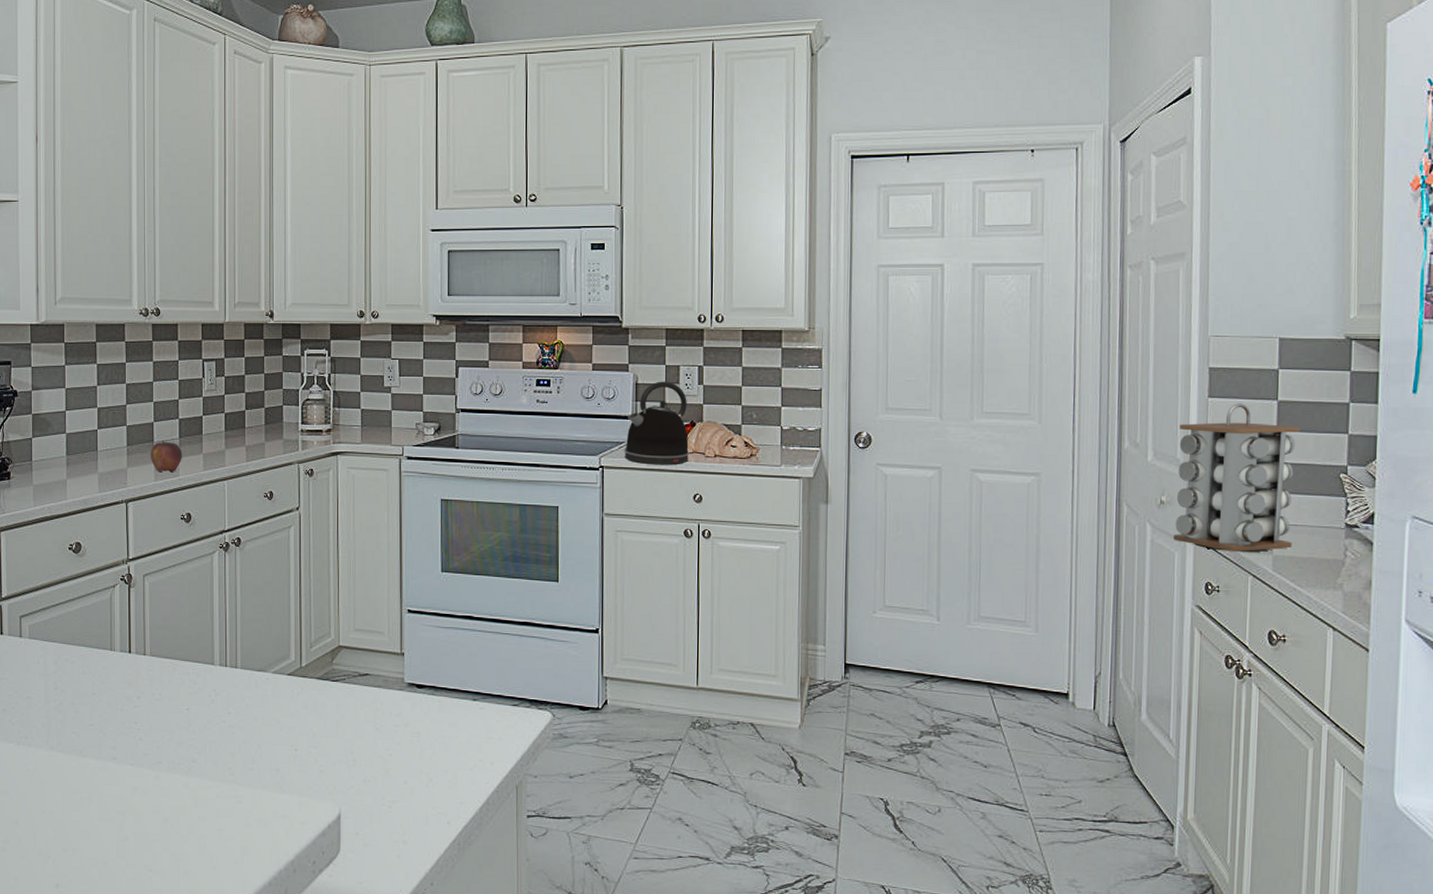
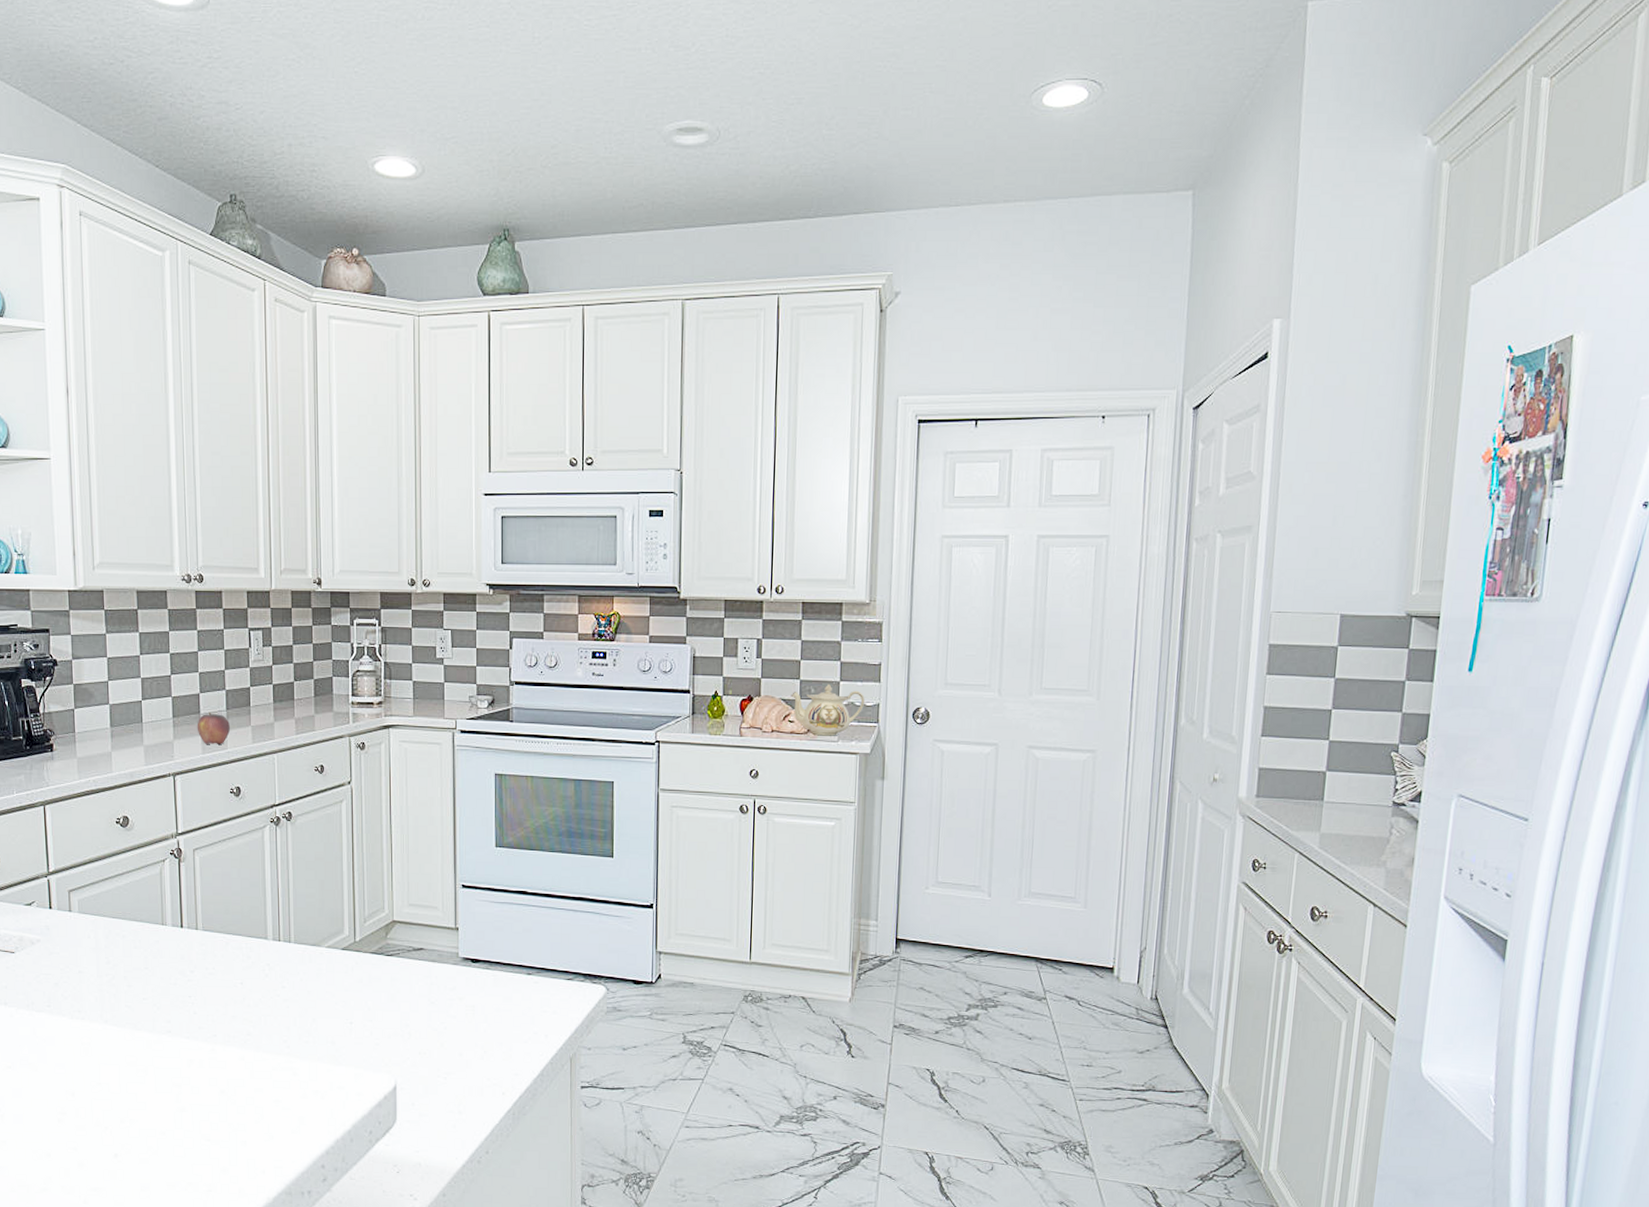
kettle: present [624,381,690,465] -> none [680,654,747,740]
teapot: none [732,409,807,461] -> present [790,683,866,736]
spice rack: present [1173,403,1300,553] -> none [1224,681,1355,830]

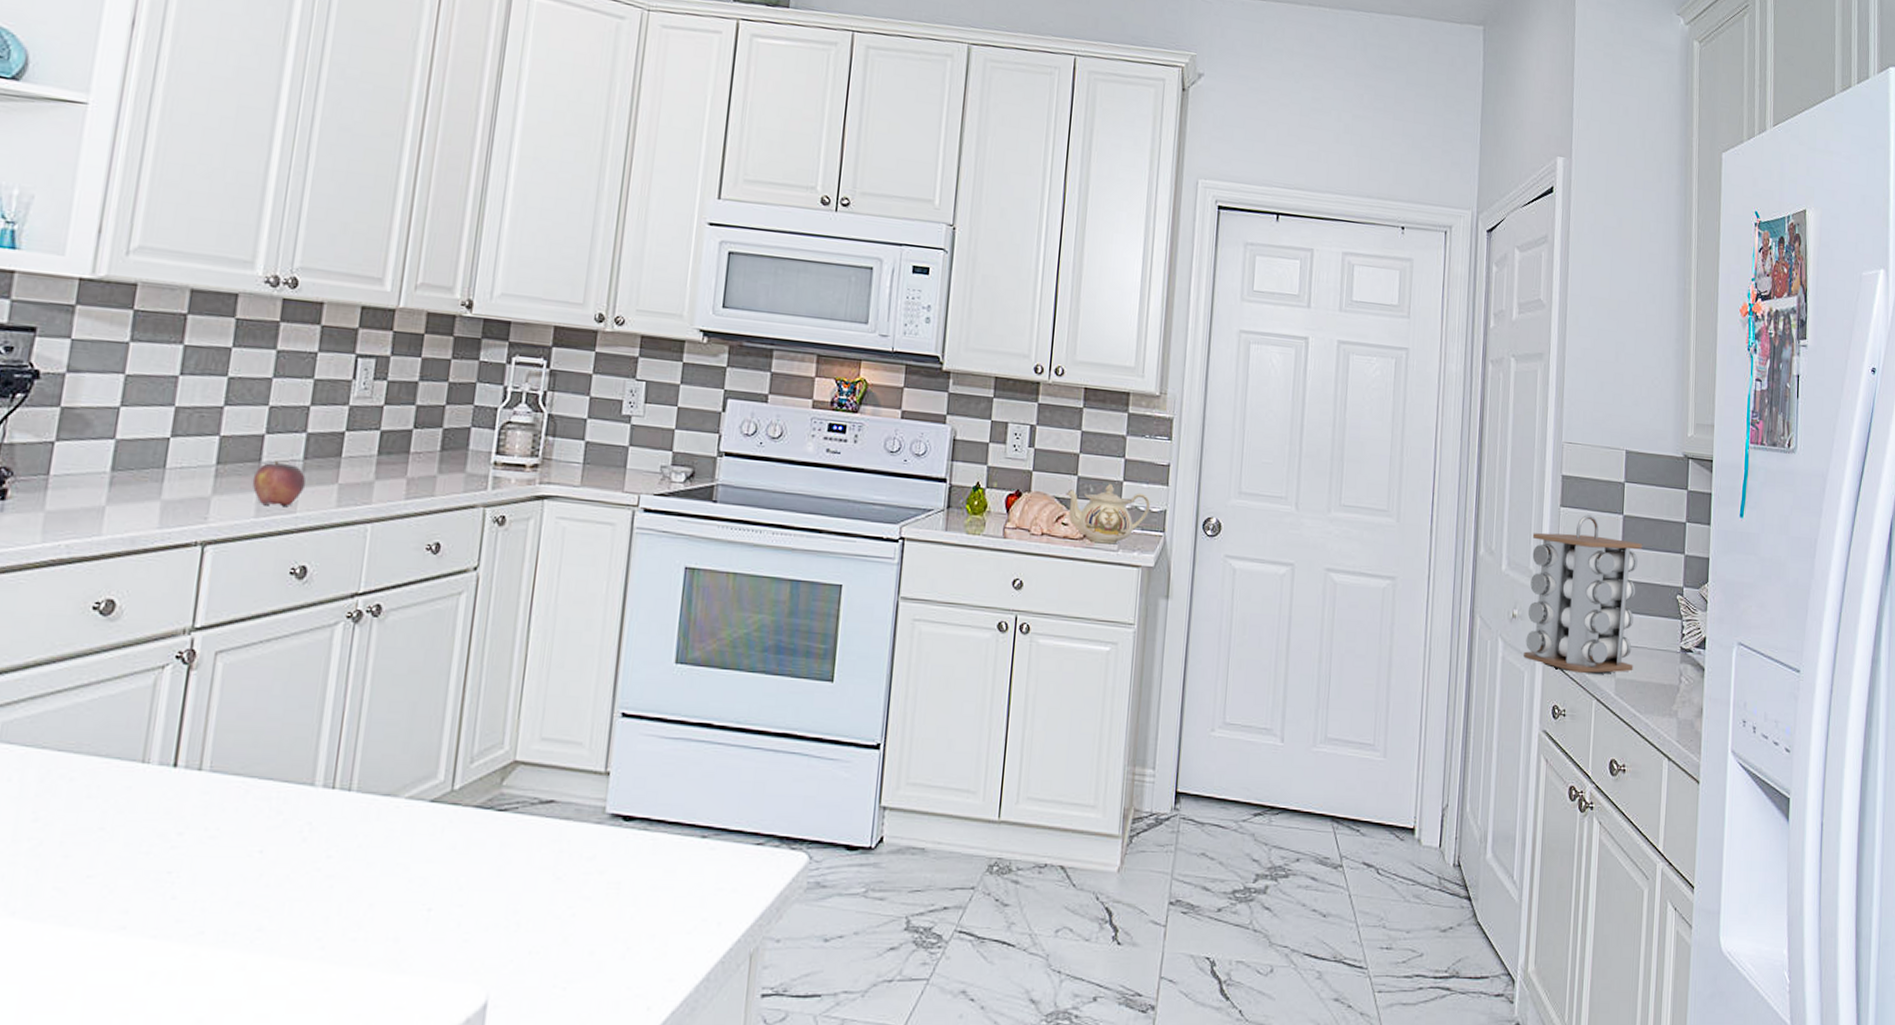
spice rack: none [1224,681,1355,830] -> present [1524,515,1642,675]

